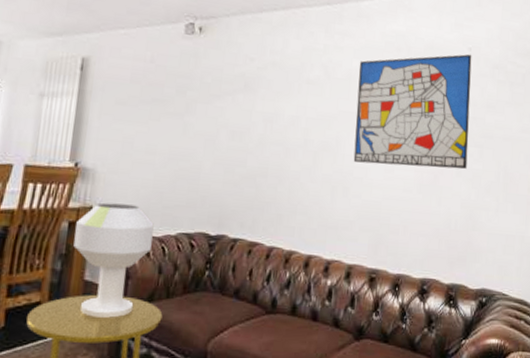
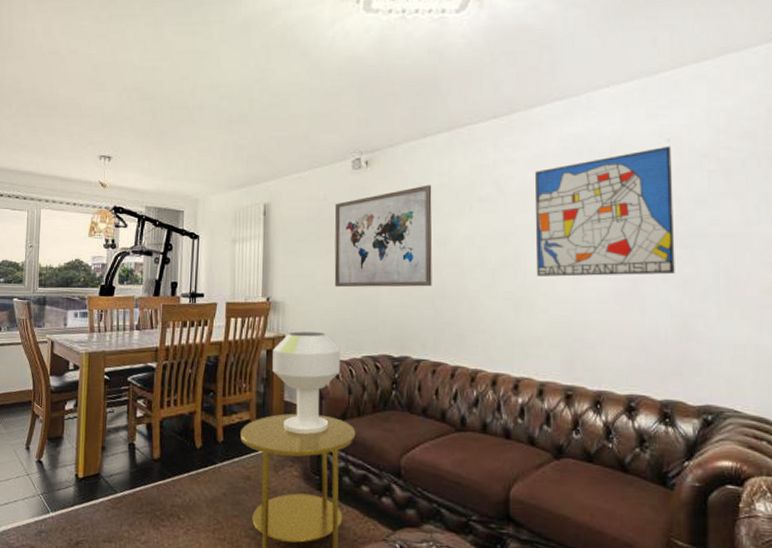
wall art: none [154,60,264,165] -> present [334,185,433,288]

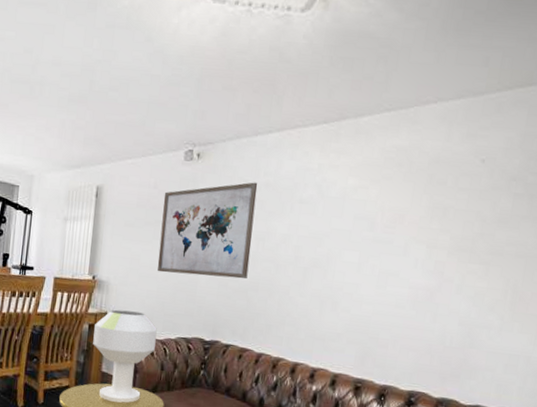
wall art: present [534,145,675,277] -> none [344,166,485,287]

